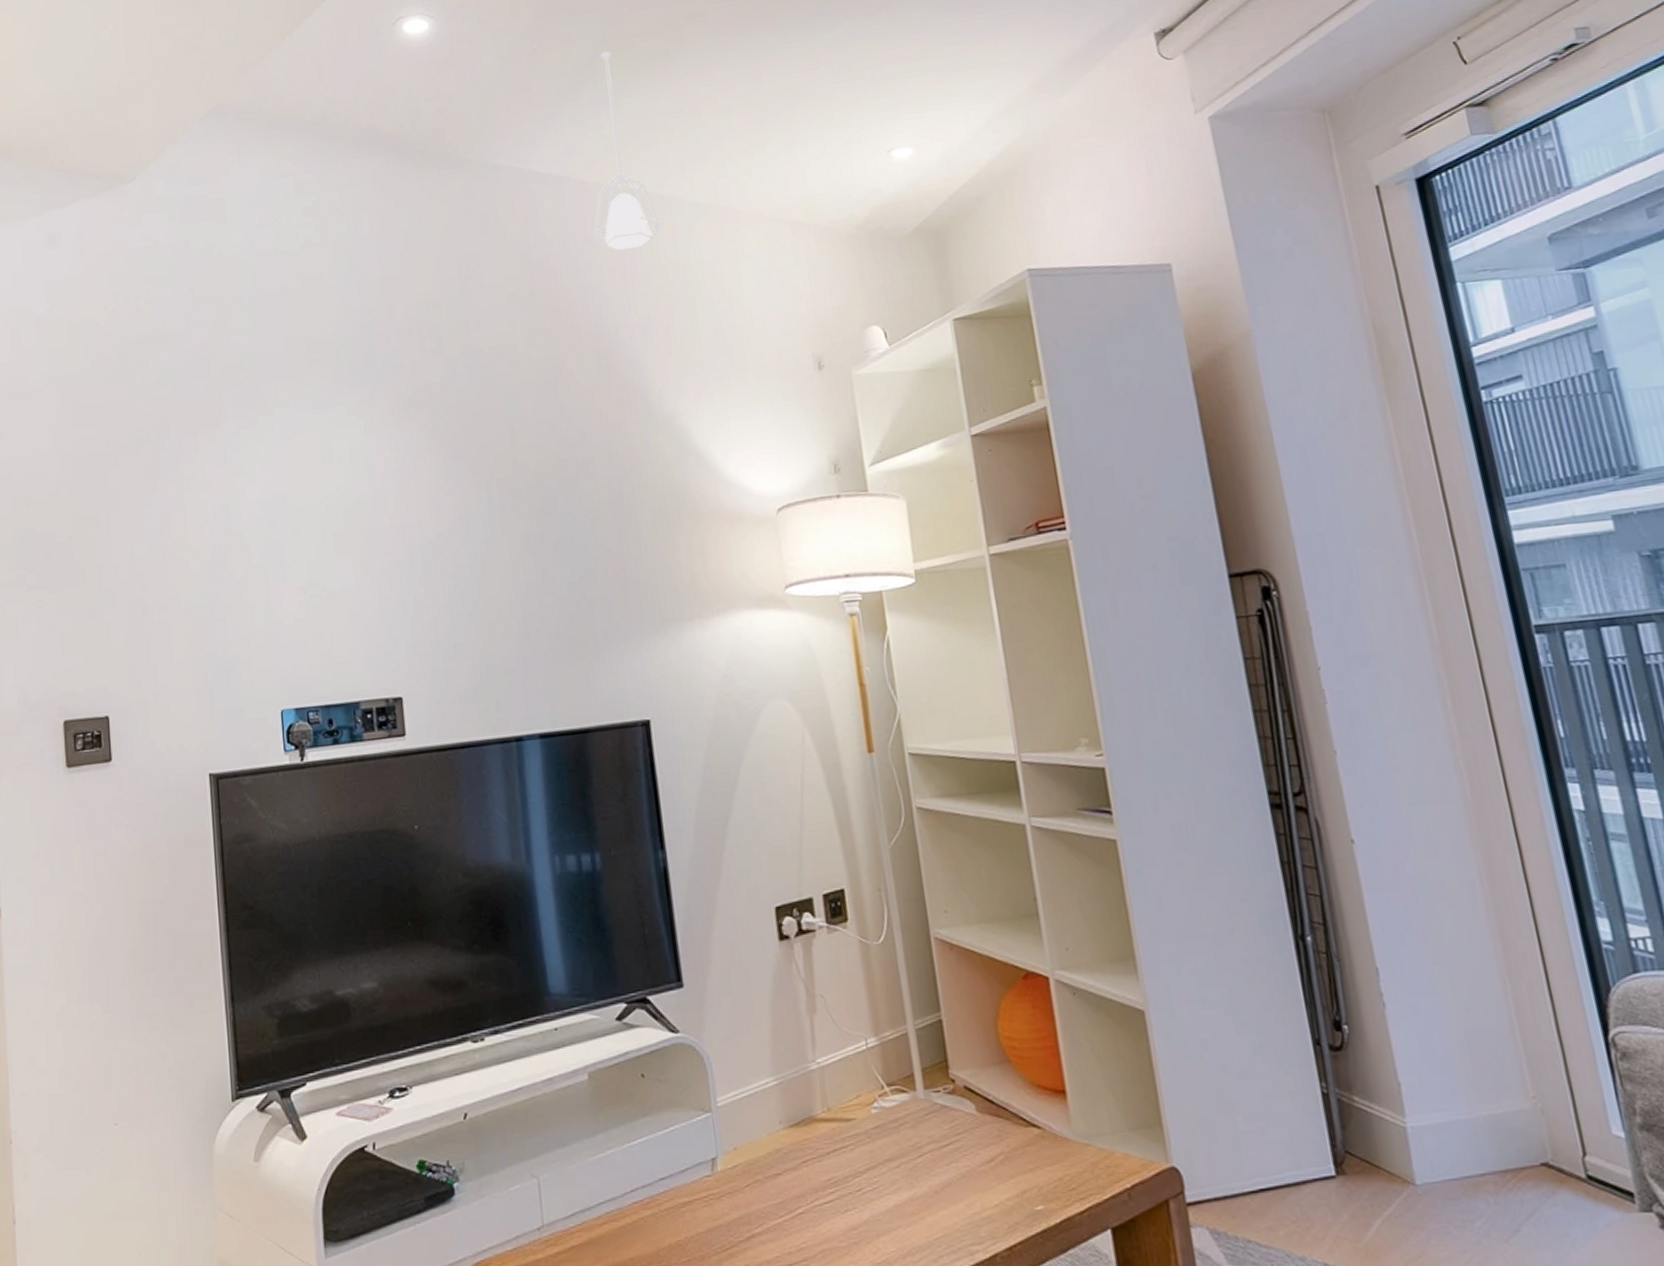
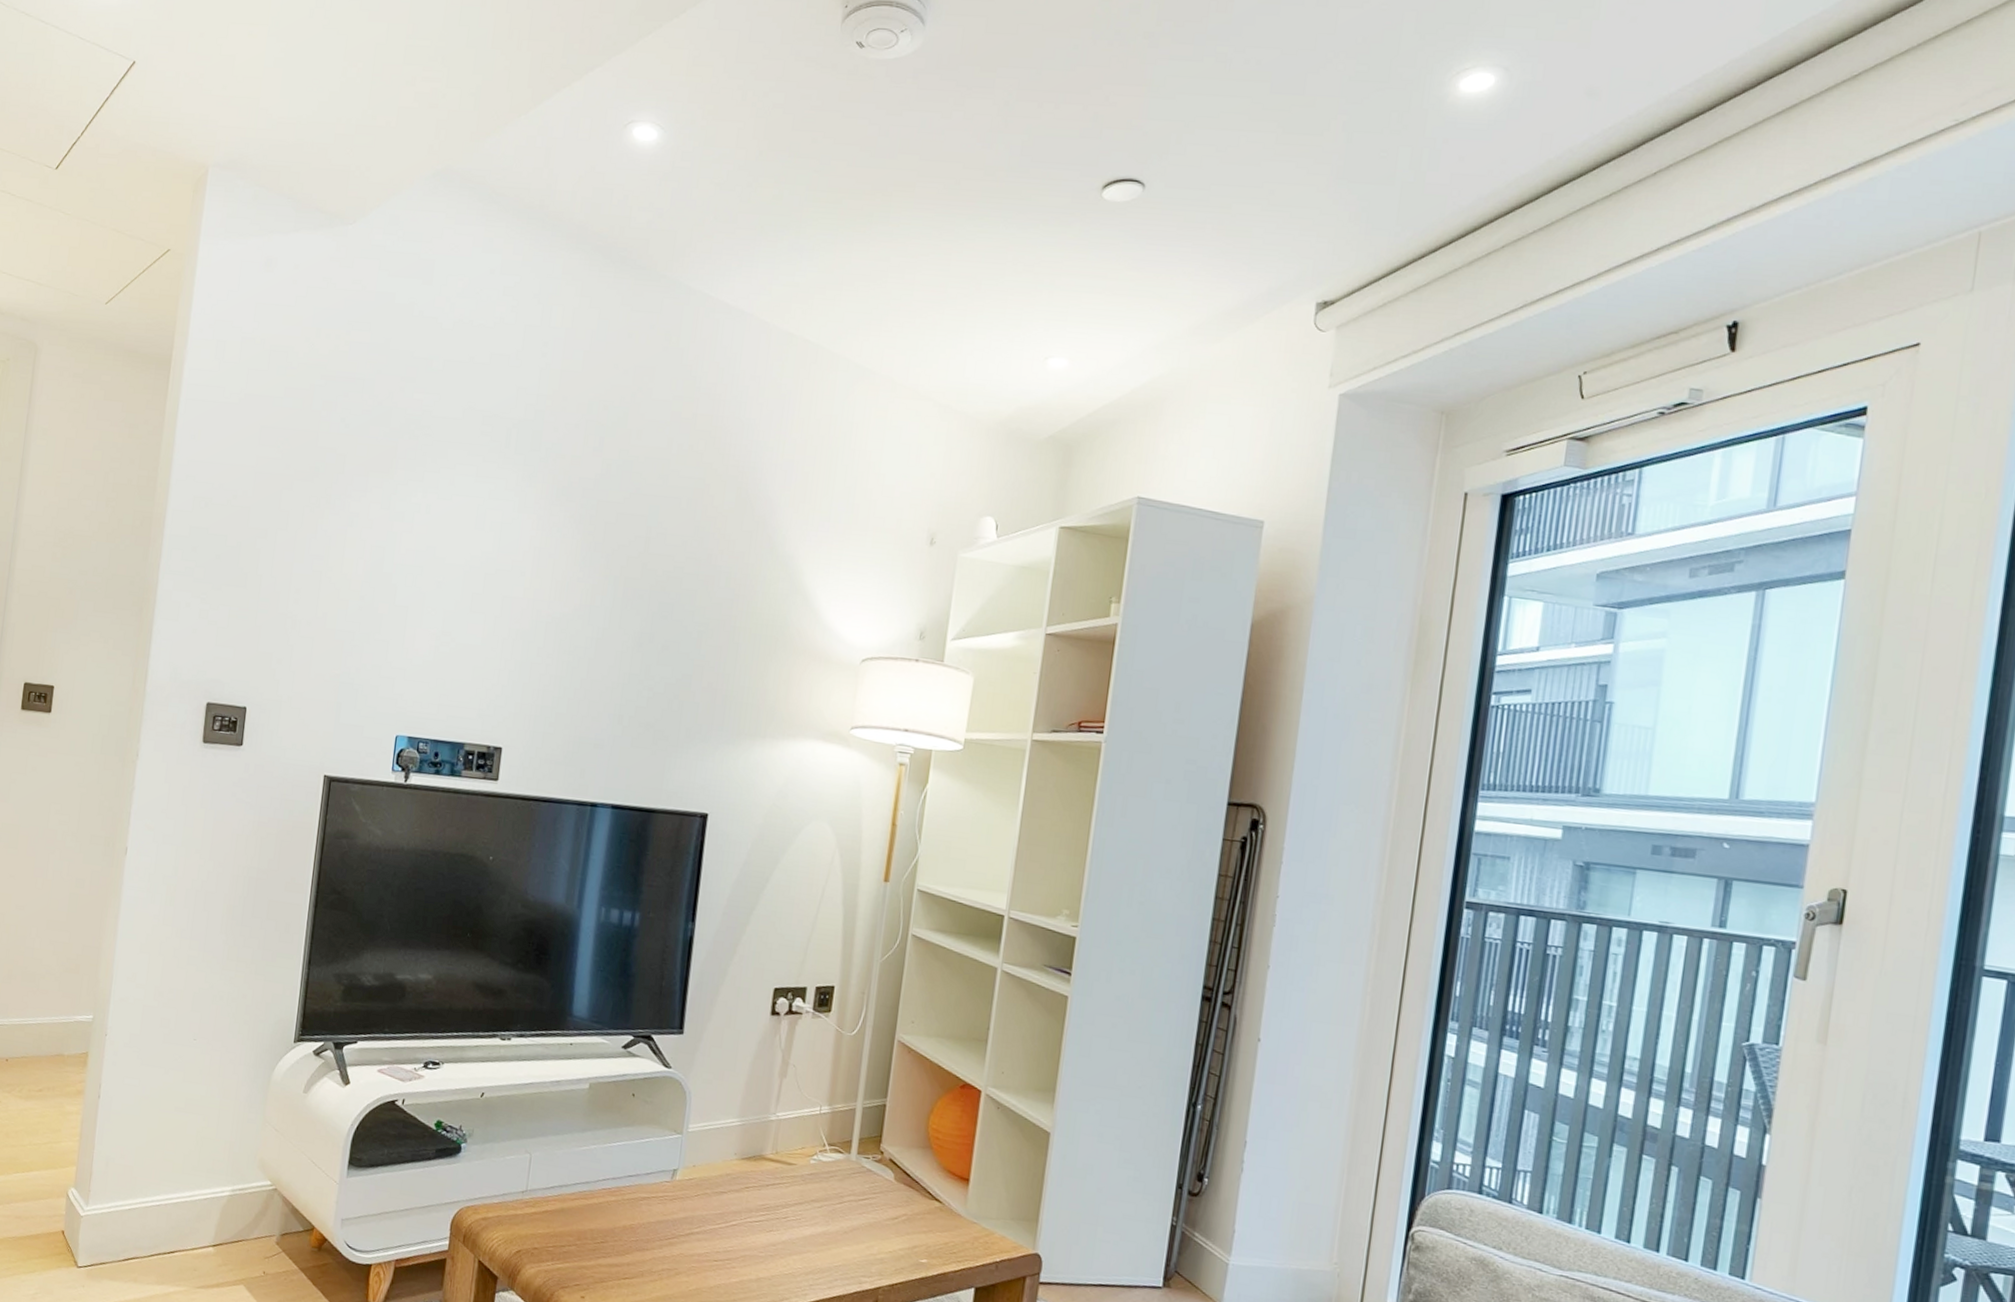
pendant lamp: present [593,50,661,253] -> none [761,200,825,398]

